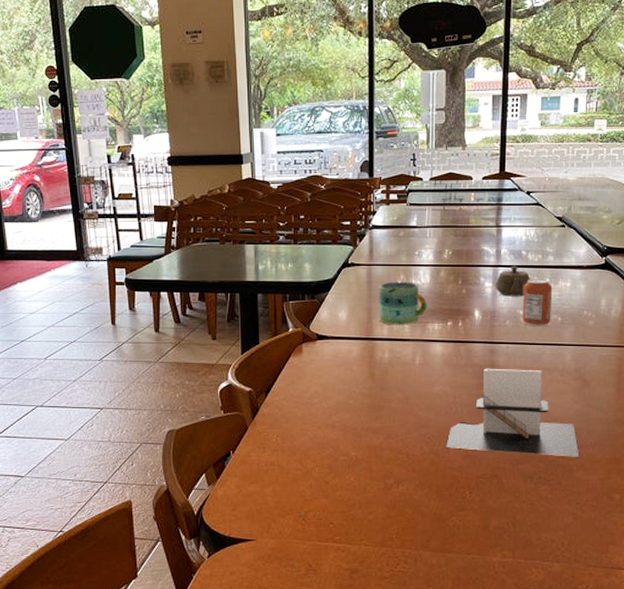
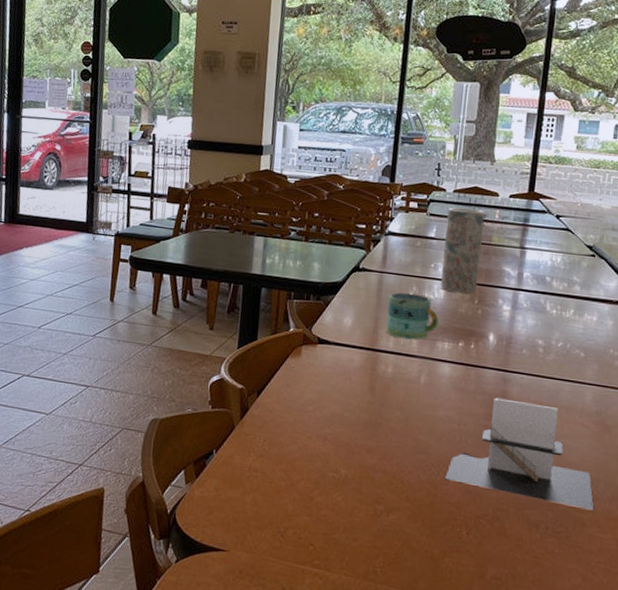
vase: none [426,195,460,275] -> present [441,207,484,294]
teapot: present [495,265,531,297] -> none [513,291,554,326]
can: present [522,278,553,327] -> none [541,307,577,361]

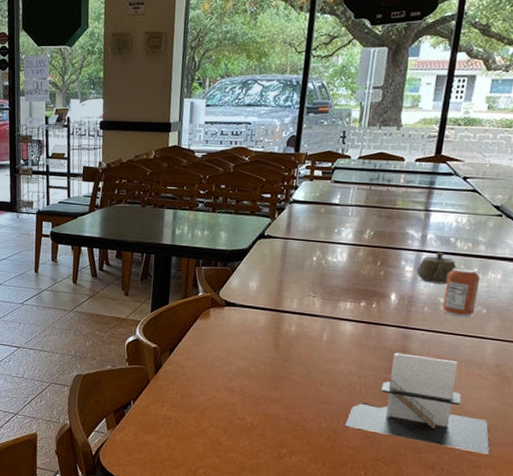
mug: present [385,292,439,340] -> none [289,257,342,301]
vase: present [441,207,484,294] -> none [344,173,389,256]
teapot: none [513,291,554,326] -> present [416,251,457,285]
can: none [541,307,577,361] -> present [442,267,481,317]

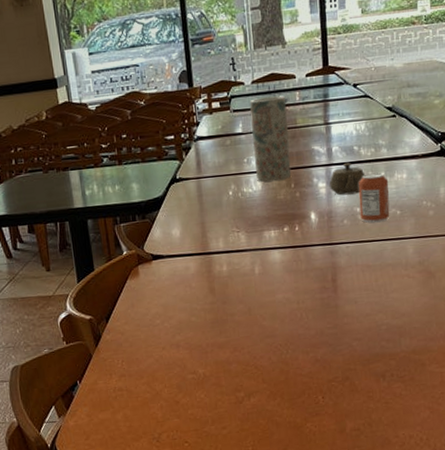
vase: none [344,173,389,256] -> present [250,95,291,182]
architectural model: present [345,352,490,455] -> none [294,267,430,355]

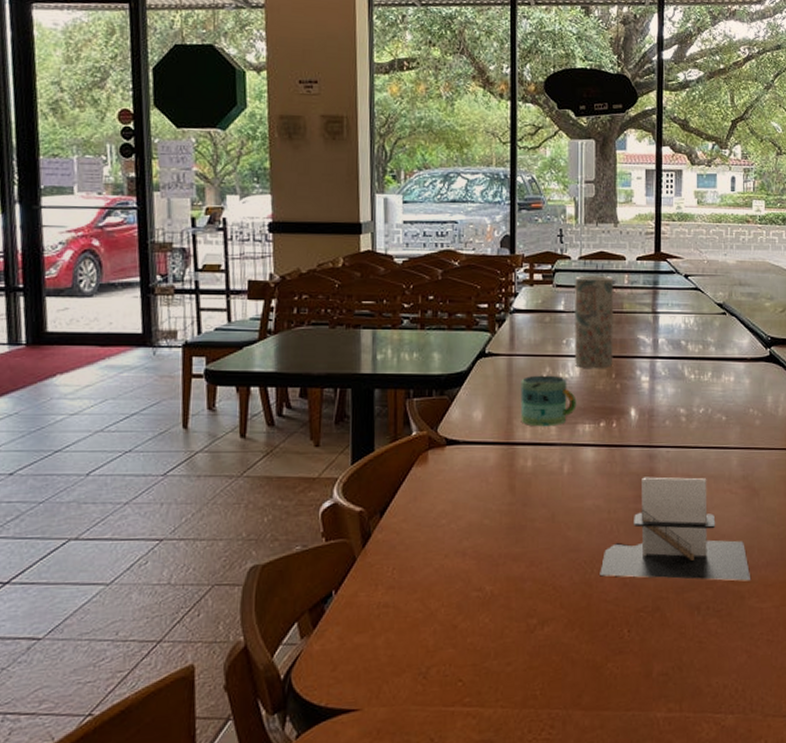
mug: none [210,191,262,237] -> present [520,375,577,427]
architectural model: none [294,267,430,355] -> present [600,477,750,581]
teapot: present [329,162,366,196] -> none [652,357,692,393]
can: present [358,172,390,223] -> none [683,372,715,427]

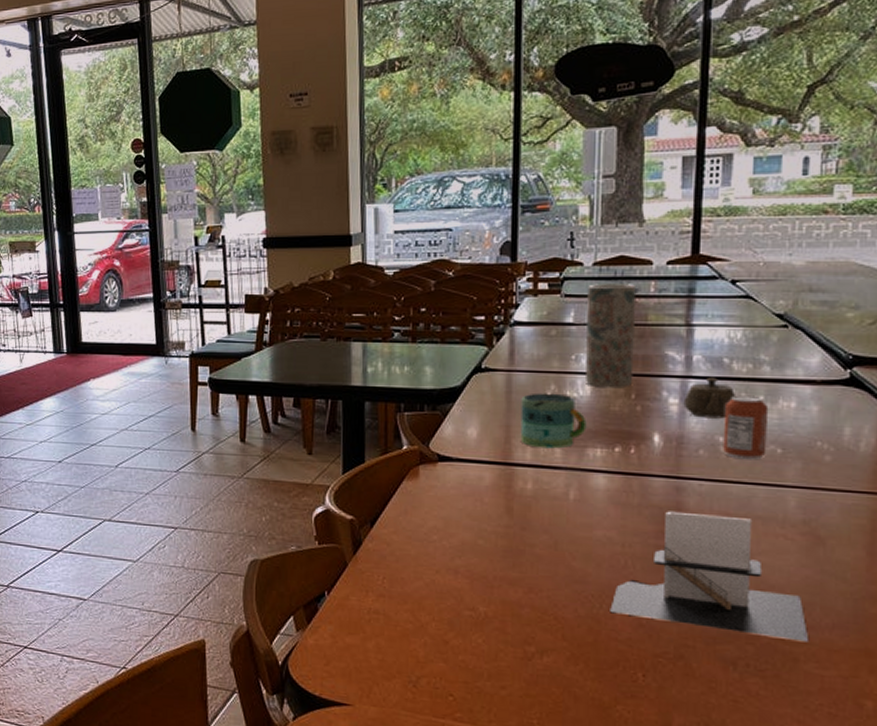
teapot: none [652,357,692,393] -> present [683,377,737,419]
can: none [683,372,715,427] -> present [723,395,769,460]

